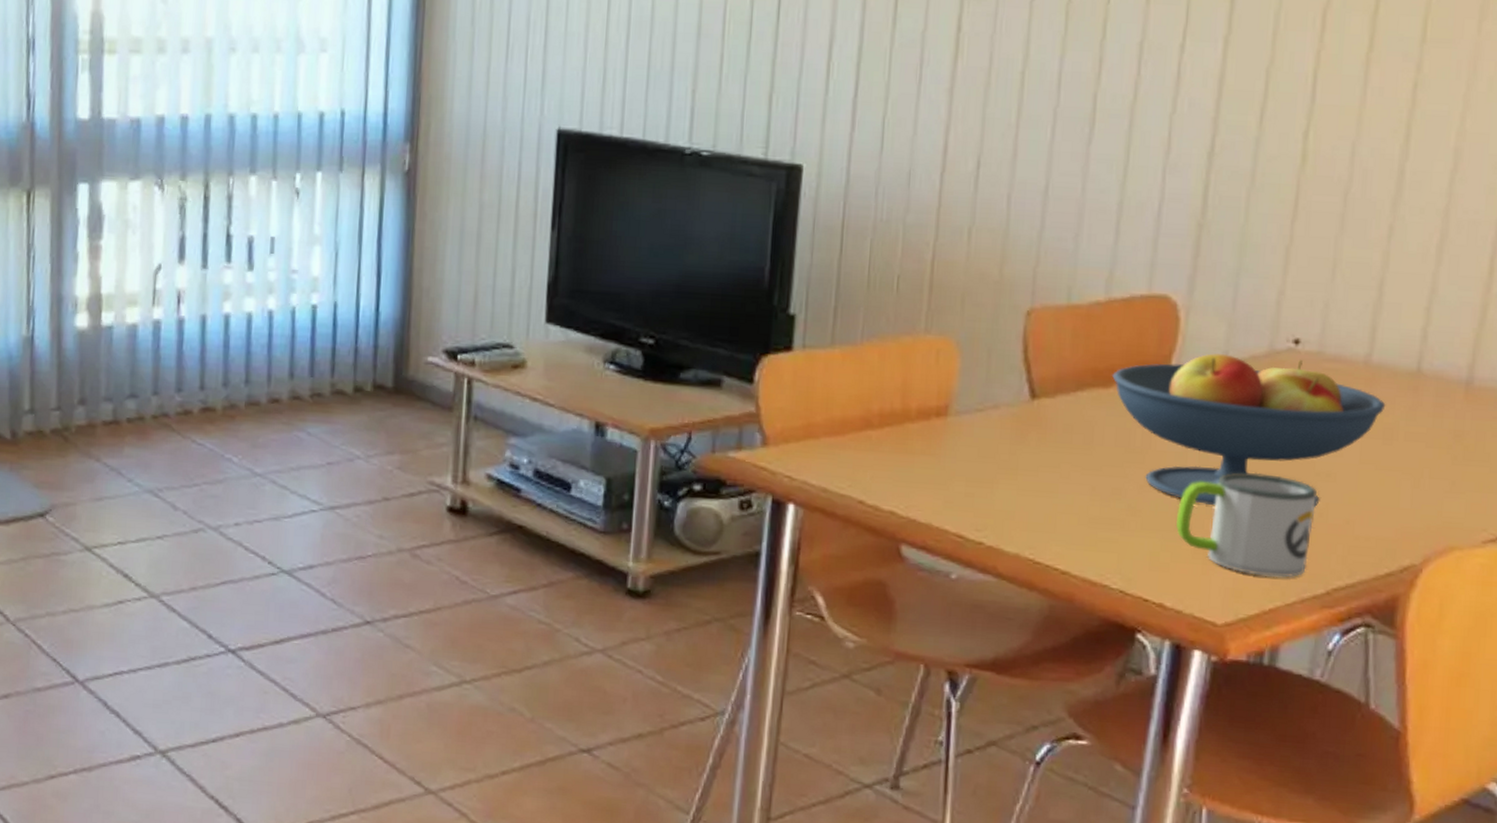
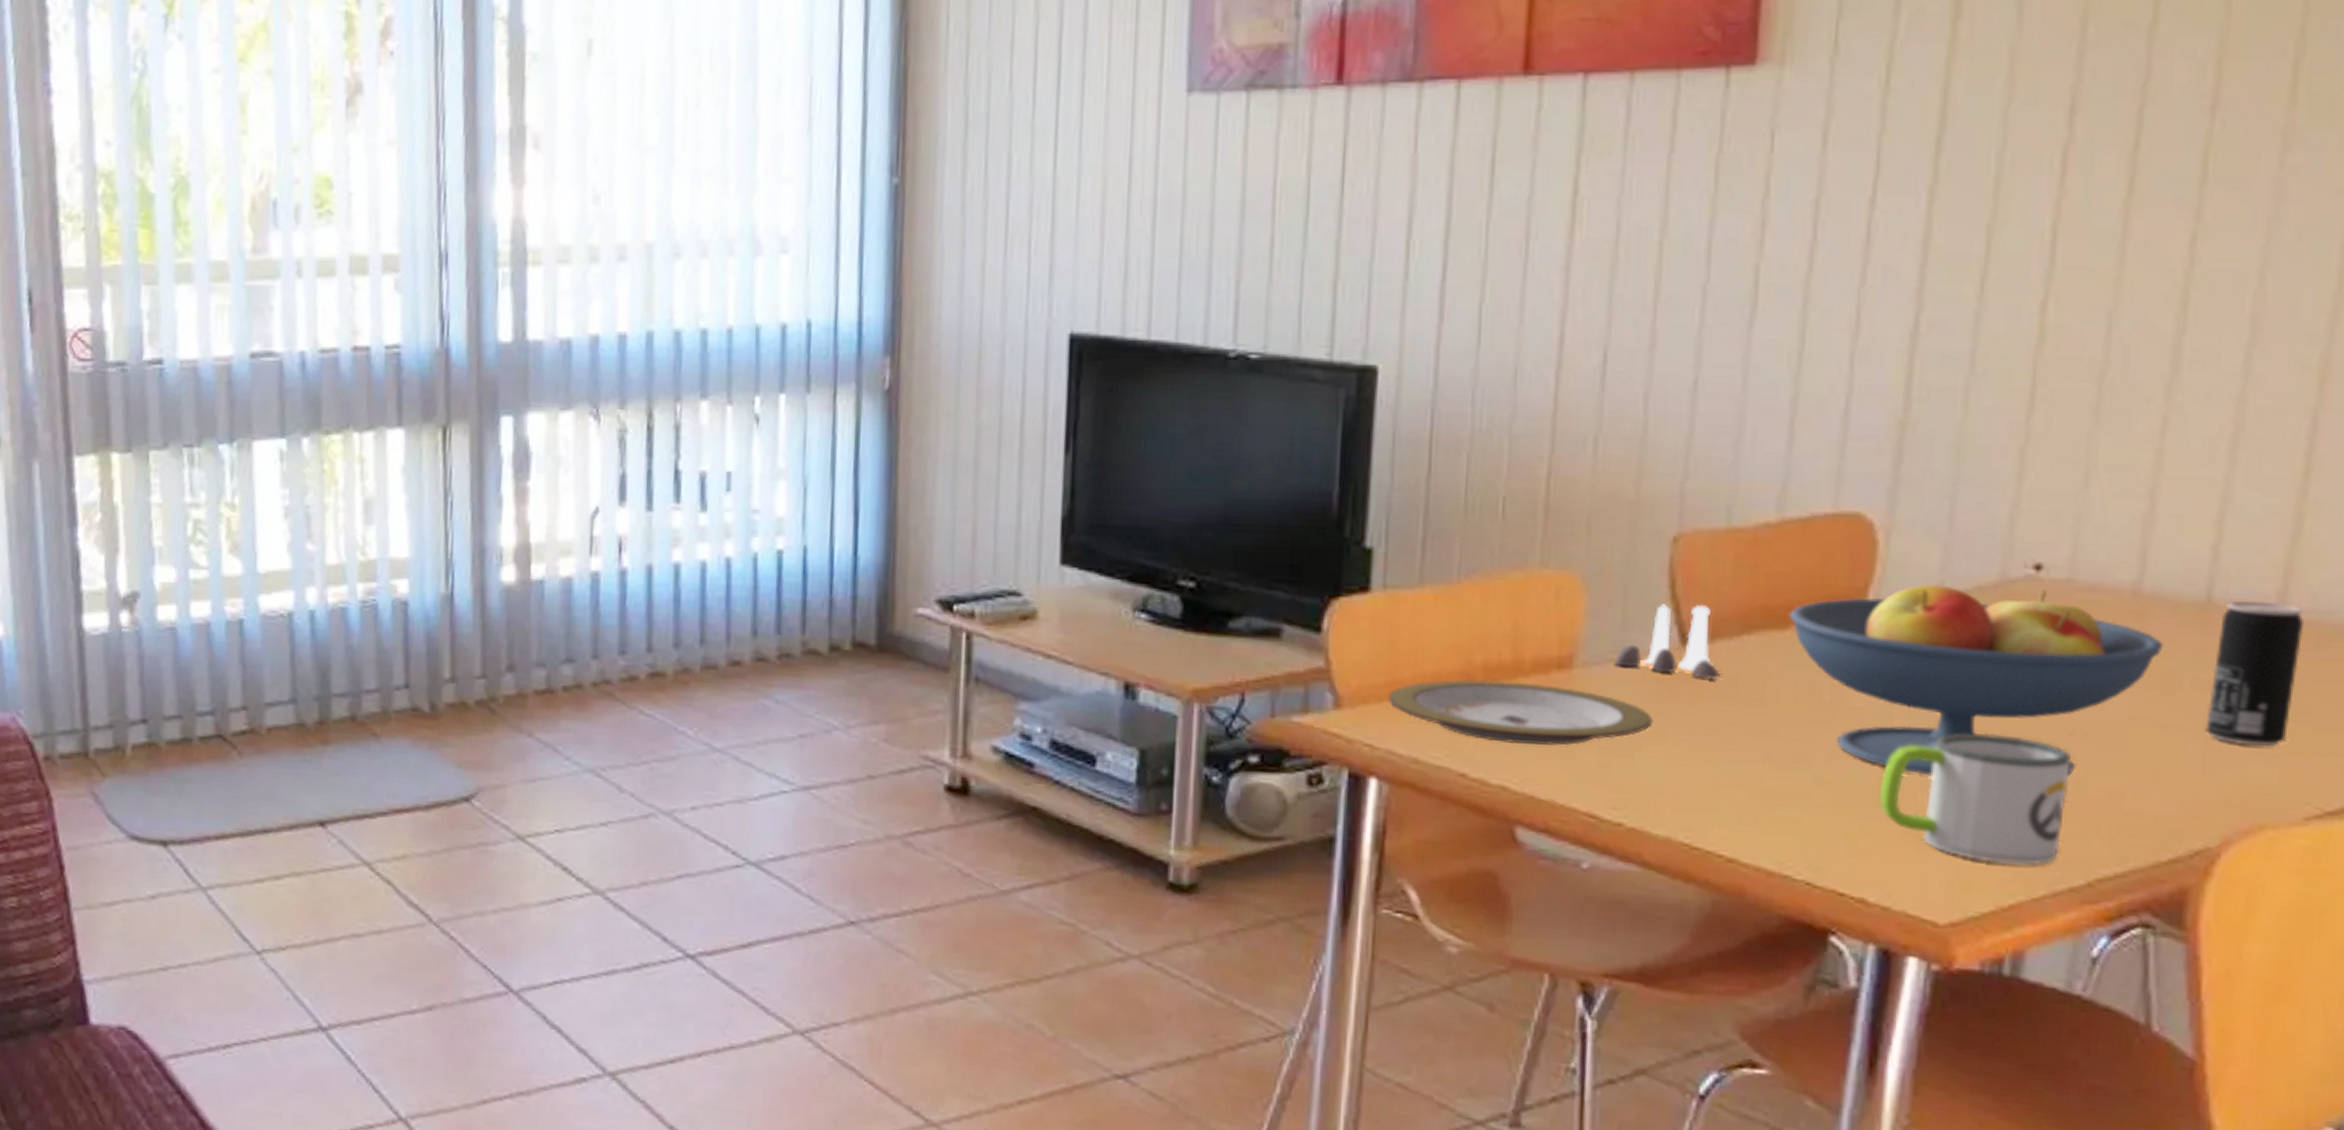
plate: none [804,424,1008,479] -> present [1388,679,1653,746]
salt and pepper shaker set: none [979,365,1060,428] -> present [1613,604,1721,681]
beverage can: none [1414,371,1486,485] -> present [2205,600,2305,746]

